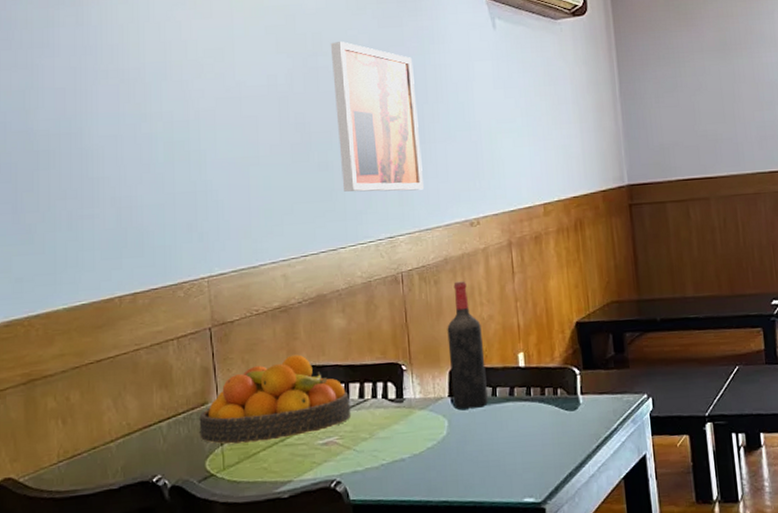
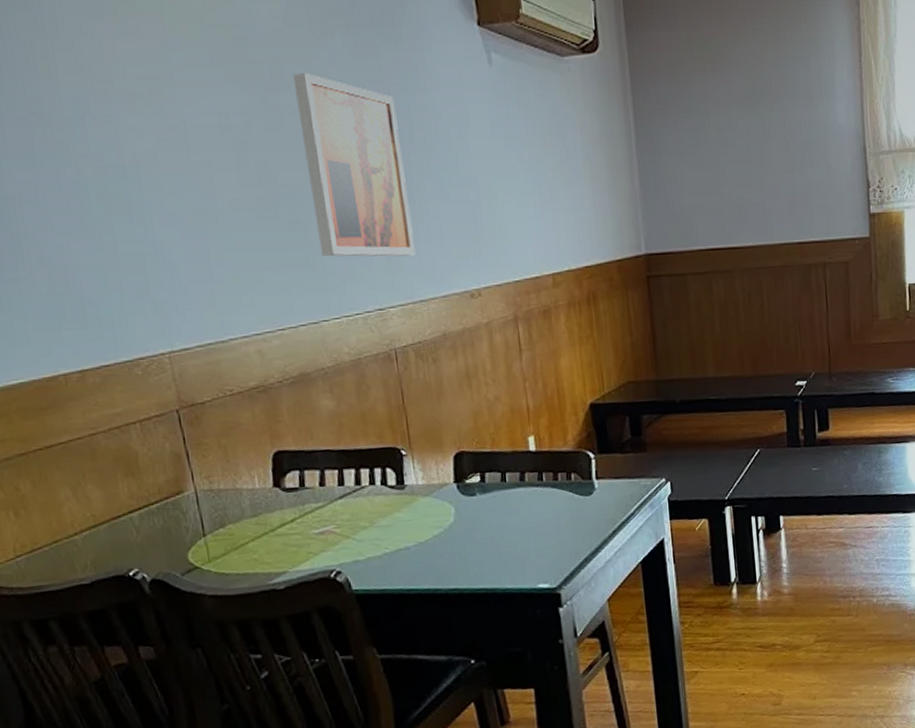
fruit bowl: present [199,354,351,445] -> none [175,439,347,535]
wine bottle: present [447,281,488,409] -> none [449,359,497,495]

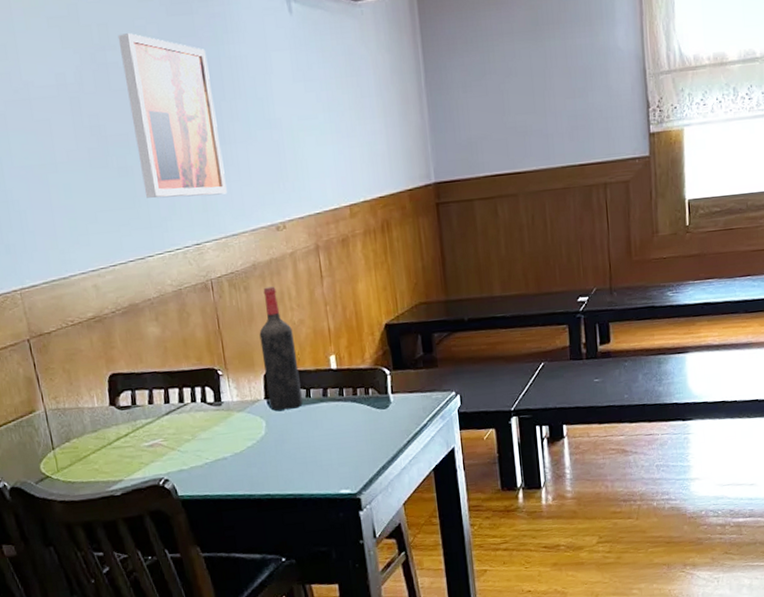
wine bottle: none [449,359,497,495] -> present [259,286,303,410]

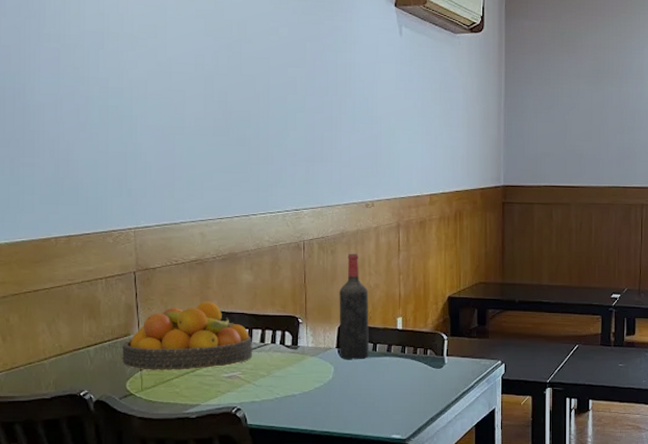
fruit bowl: none [28,363,173,449] -> present [122,301,253,370]
wall art: present [117,33,227,198] -> none [253,31,328,172]

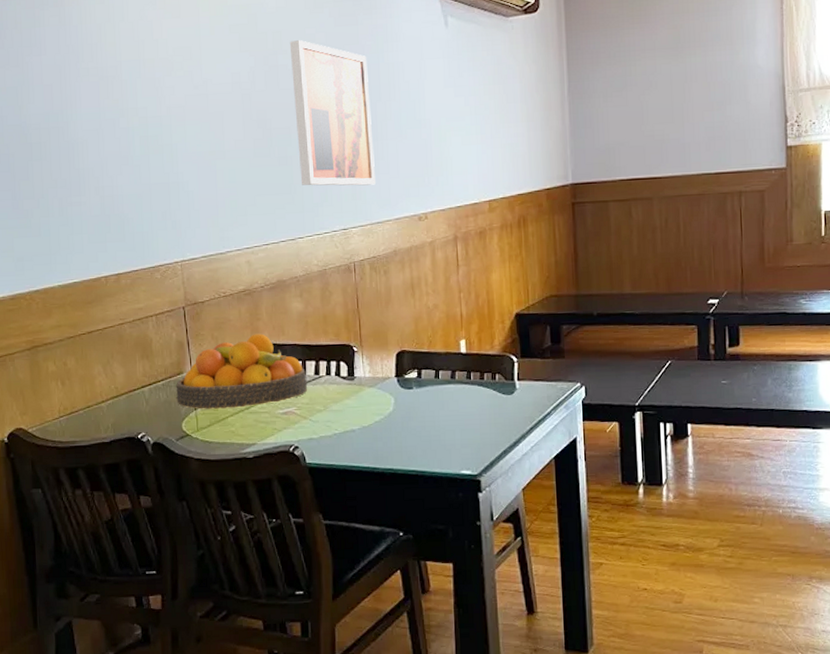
wall art: none [253,31,328,172] -> present [289,40,376,186]
wine bottle: present [339,253,369,359] -> none [395,272,431,389]

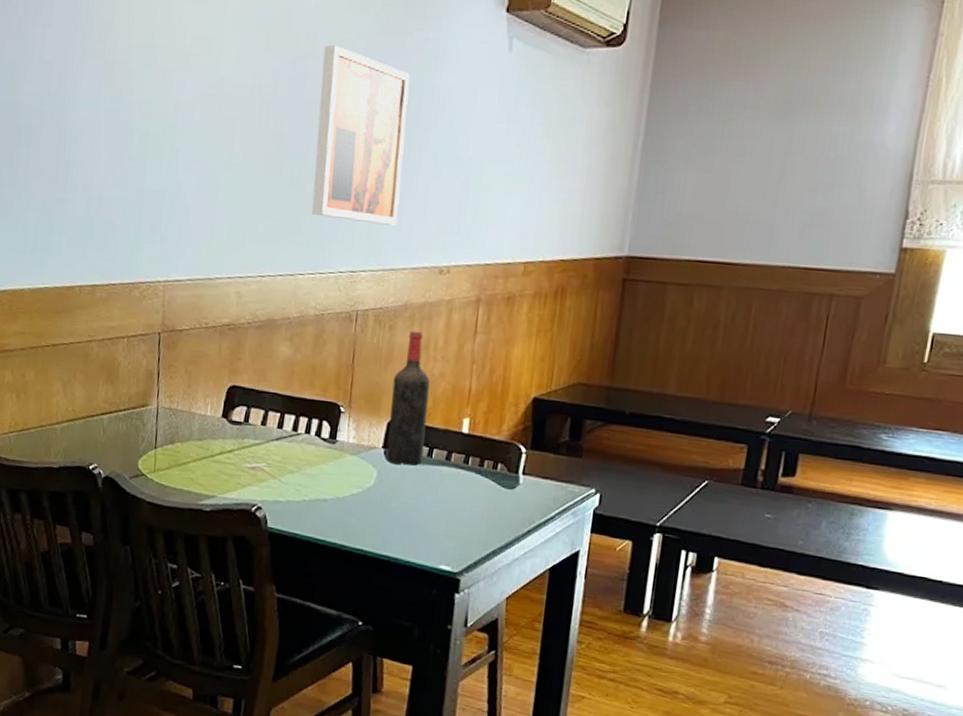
fruit bowl: present [176,333,308,409] -> none [136,374,283,455]
wine bottle: none [395,272,431,389] -> present [386,330,430,465]

